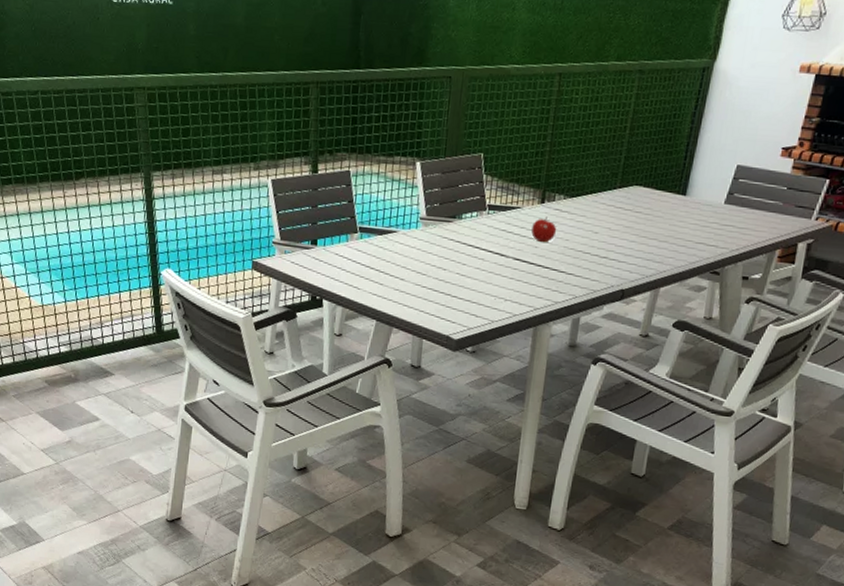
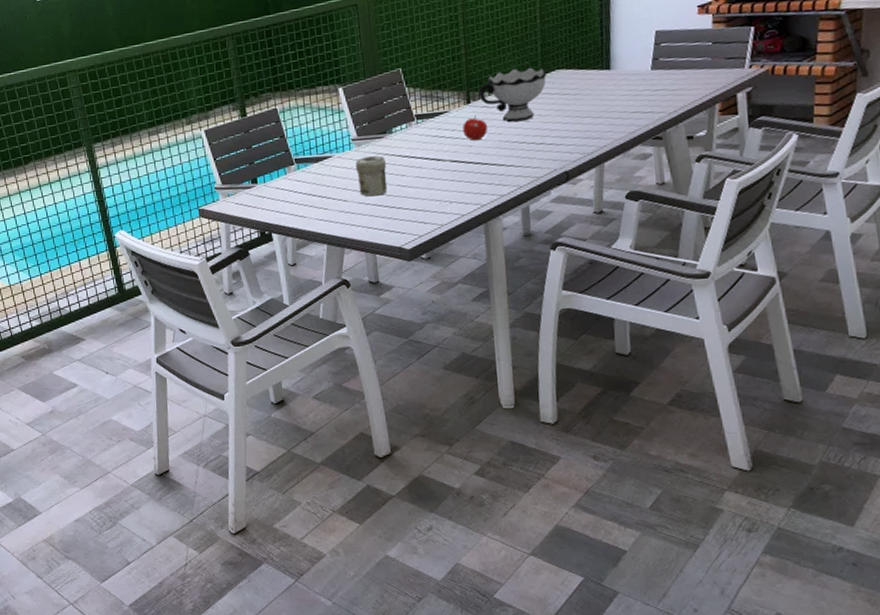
jar: none [418,238,450,281] -> present [356,156,388,197]
bowl: none [554,176,625,232] -> present [478,67,547,123]

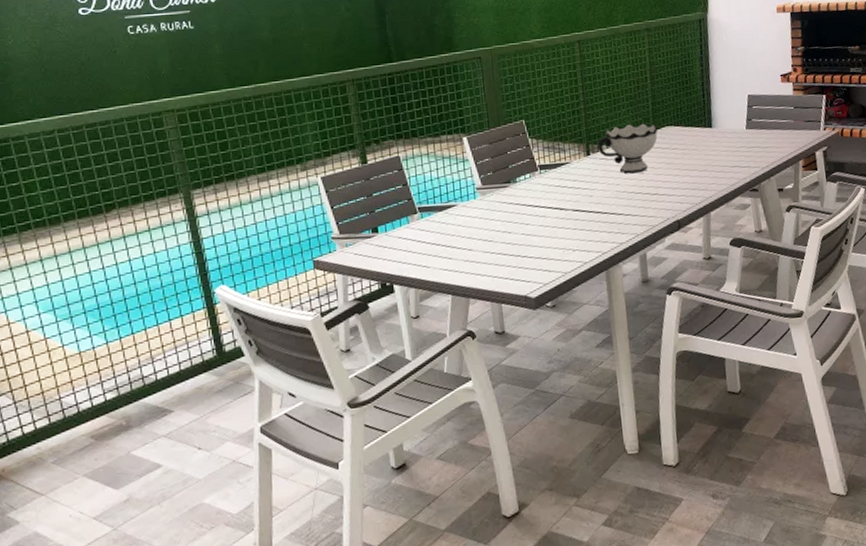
jar: present [356,156,388,197] -> none [480,205,513,246]
fruit: present [463,115,488,141] -> none [583,167,607,191]

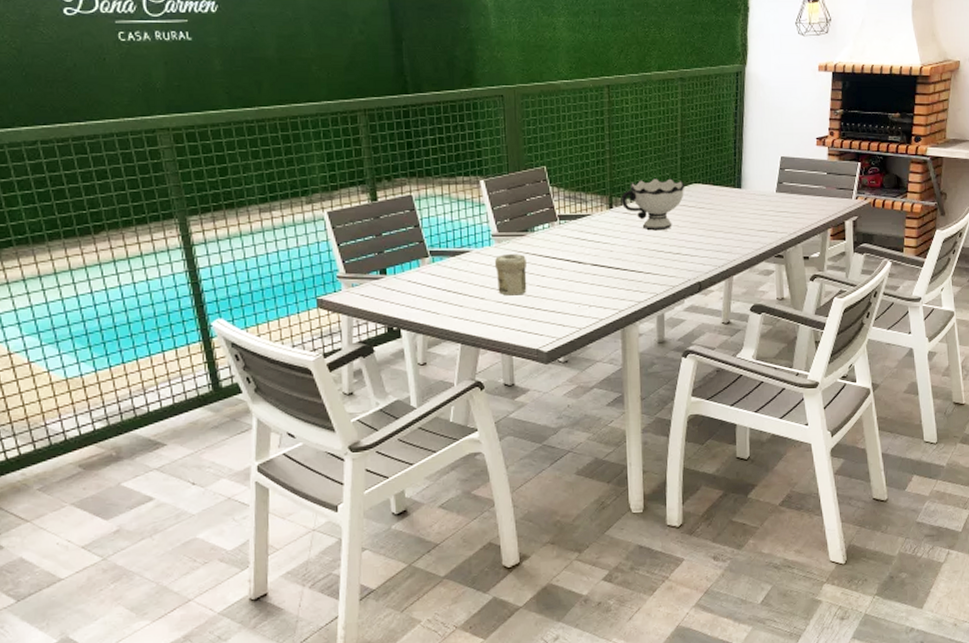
jar: none [480,205,513,246] -> present [495,254,527,296]

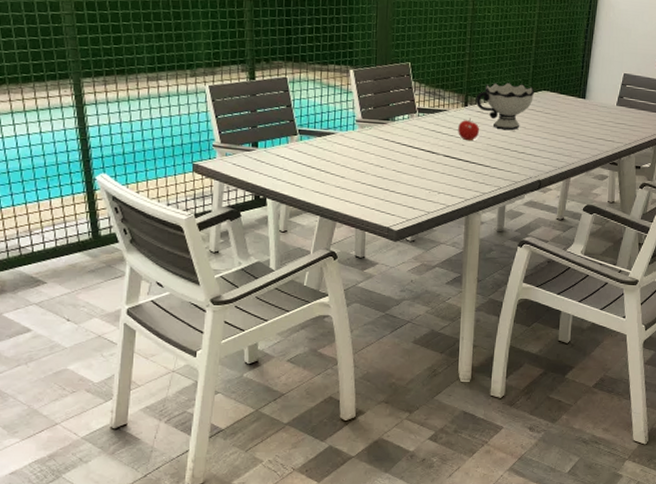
jar: present [495,254,527,296] -> none [357,139,385,177]
fruit: none [604,221,629,246] -> present [458,118,480,141]

